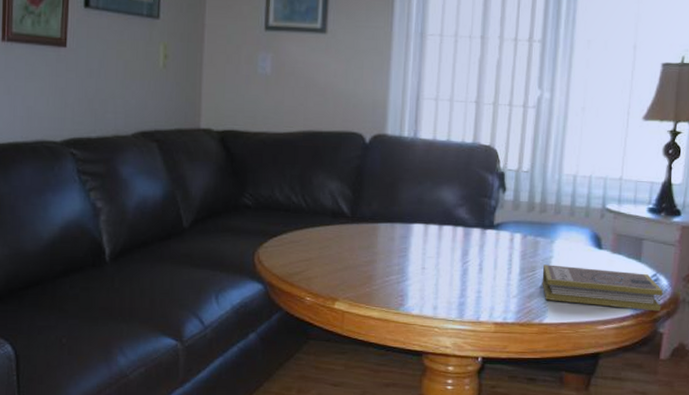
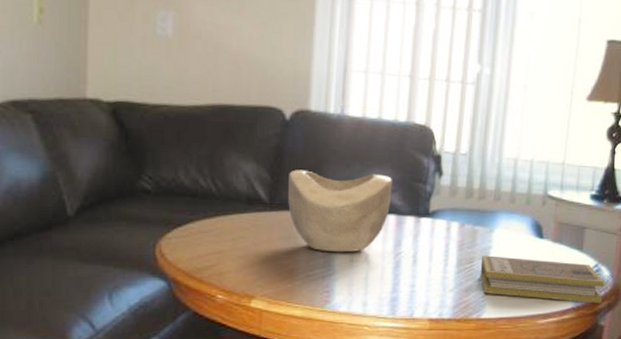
decorative bowl: none [367,187,460,261] -> present [288,169,392,253]

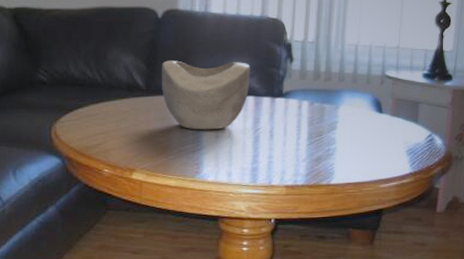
book: present [480,255,604,304] -> none [328,129,438,169]

